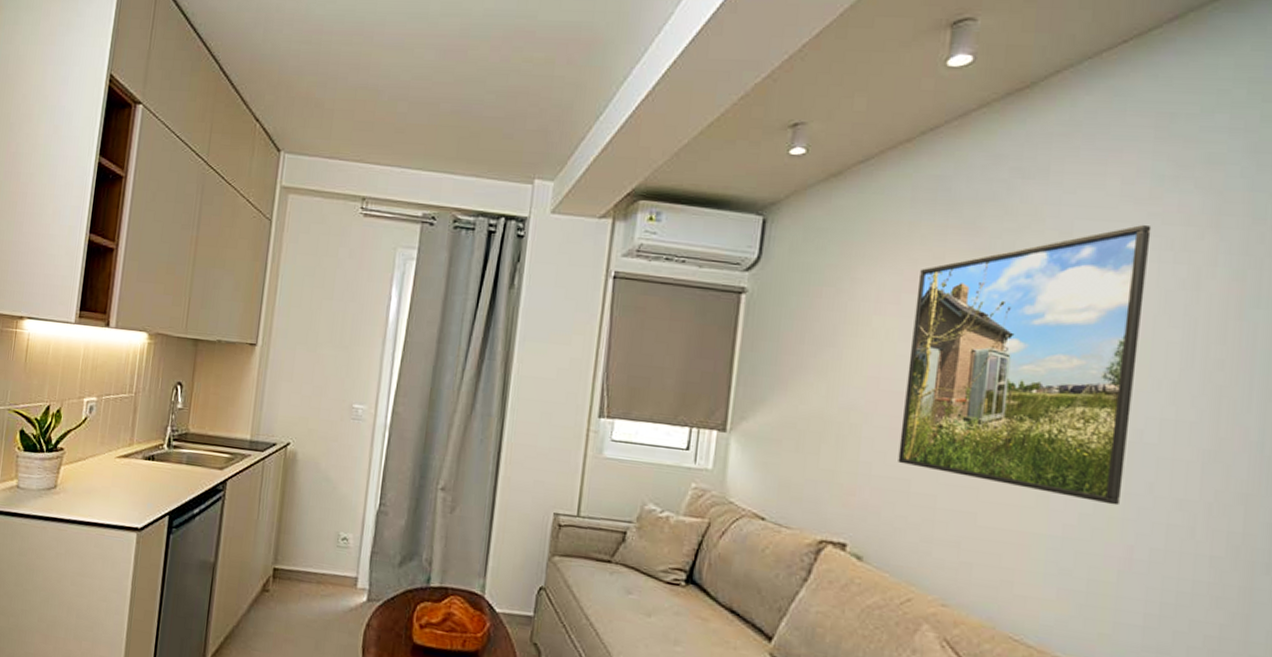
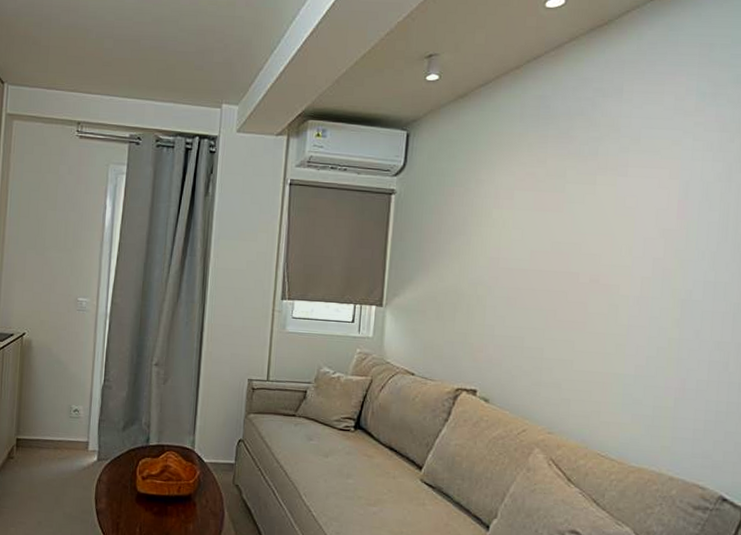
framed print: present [898,224,1152,506] -> none [514,131,697,349]

